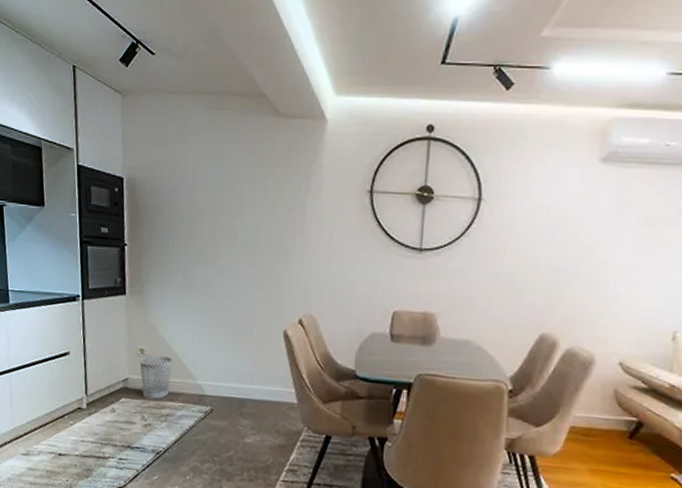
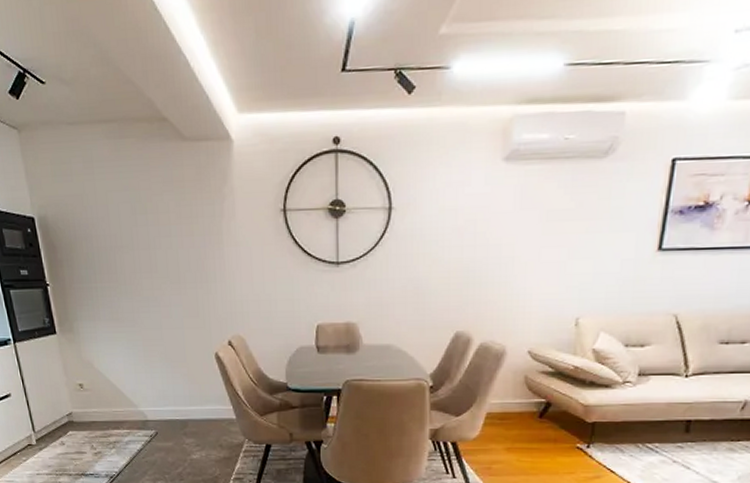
wastebasket: present [140,355,172,399] -> none [81,389,114,429]

